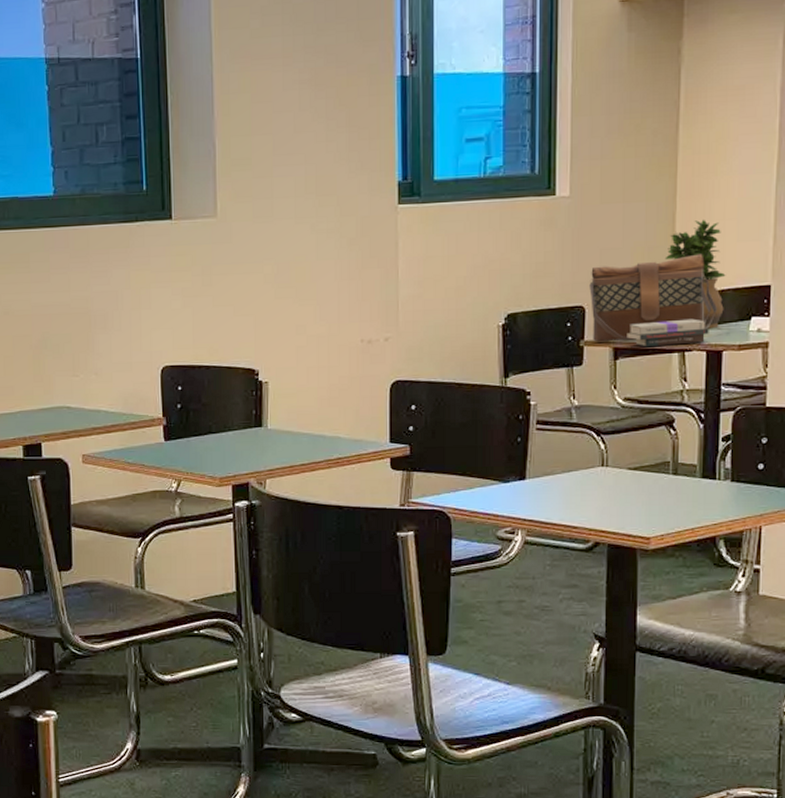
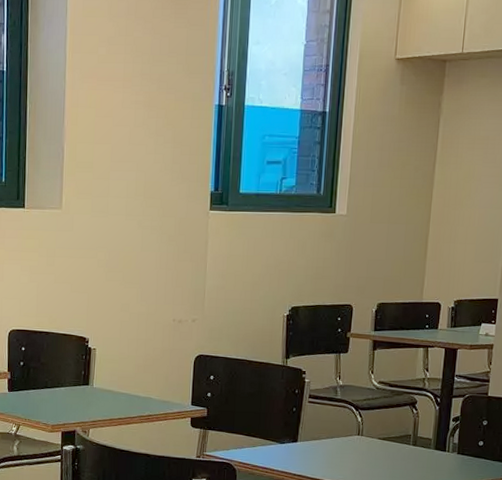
shoulder bag: present [589,253,718,342] -> none [357,269,456,336]
books: present [627,318,709,348] -> none [384,321,448,342]
potted plant: present [665,219,726,329] -> none [417,242,464,331]

